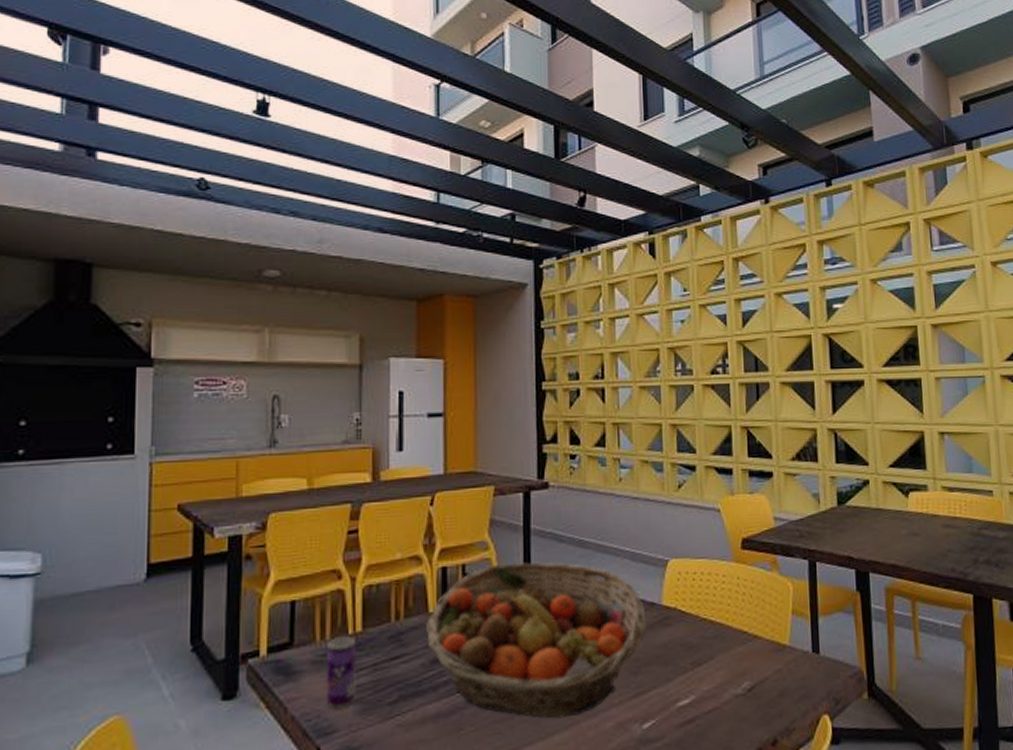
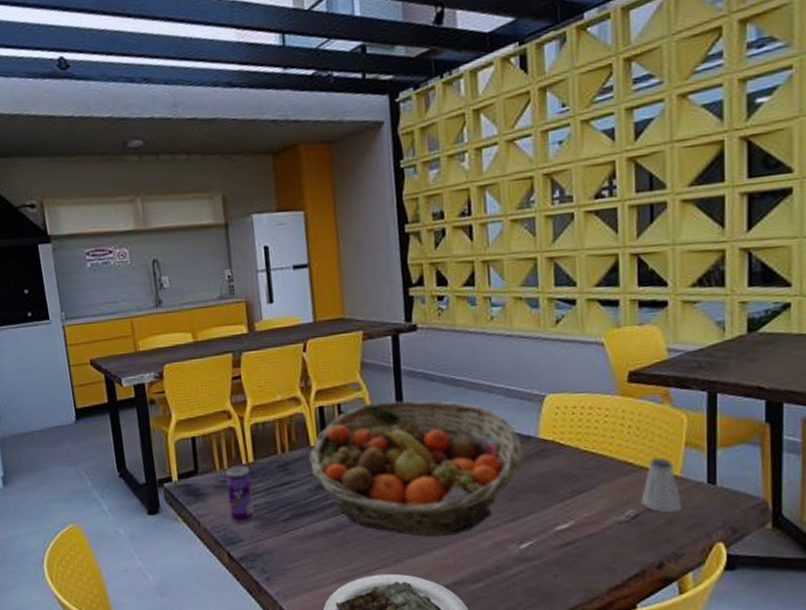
saltshaker: none [756,626,791,685] -> present [641,458,682,513]

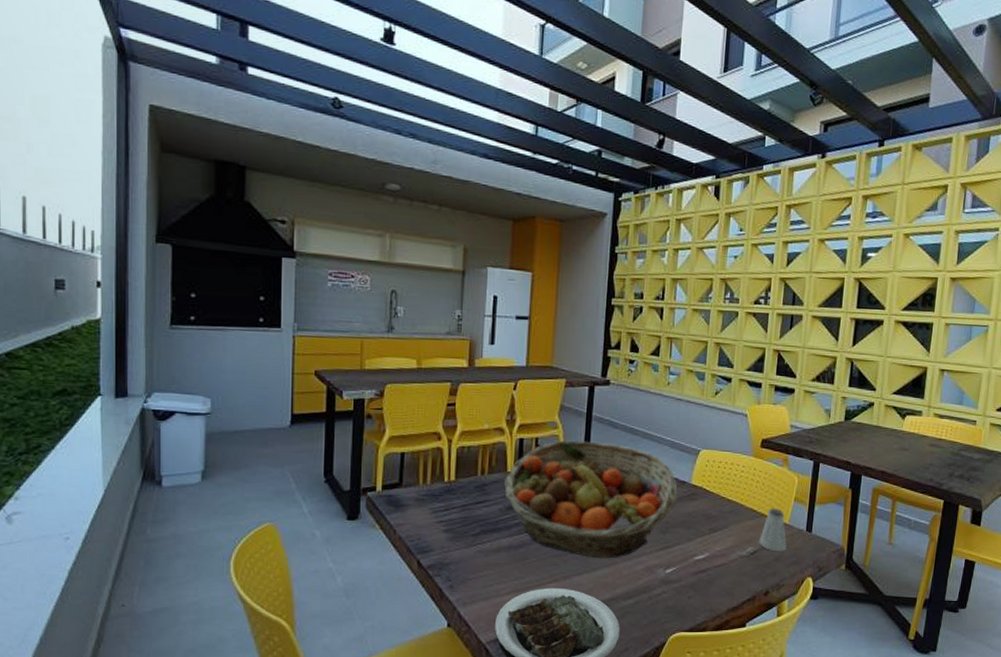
beverage can: present [225,465,255,525] -> none [425,482,451,536]

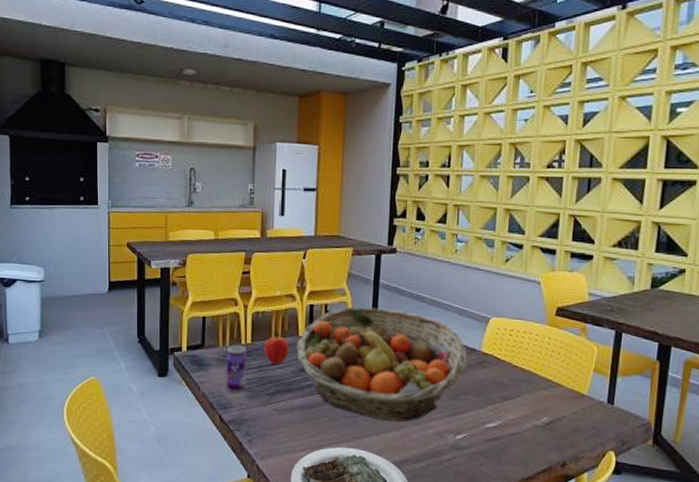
beverage can: none [425,482,451,536] -> present [226,344,248,394]
apple: none [468,471,497,503] -> present [264,334,289,365]
saltshaker: present [759,508,787,552] -> none [555,378,586,424]

